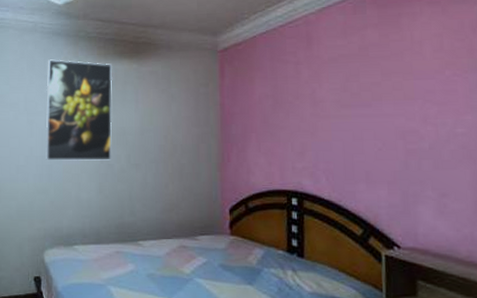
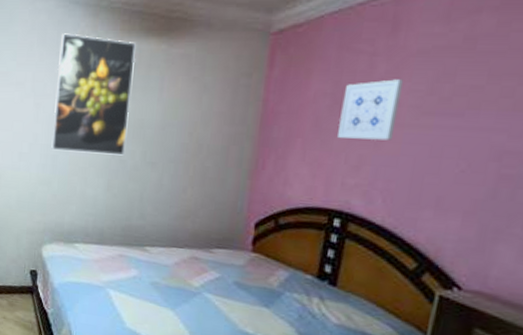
wall art: none [281,81,324,130] -> present [338,79,403,141]

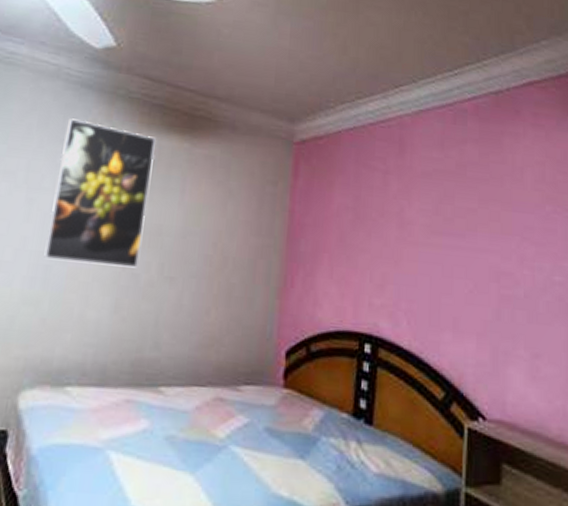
wall art: present [338,79,403,141] -> none [362,197,413,259]

